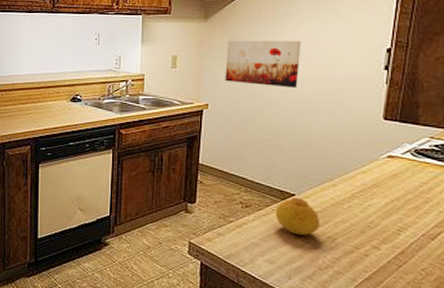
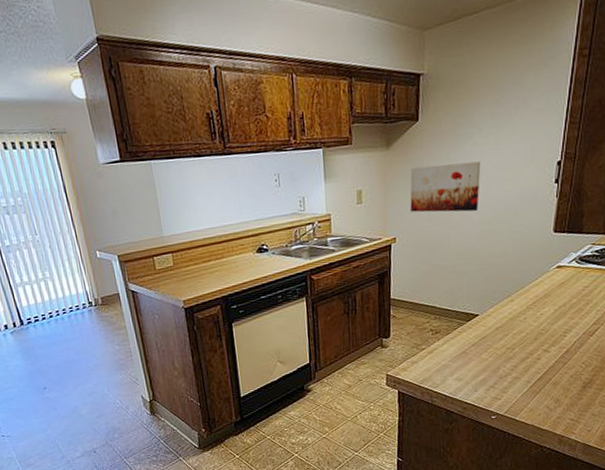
fruit: present [275,197,319,235] -> none [462,317,500,351]

